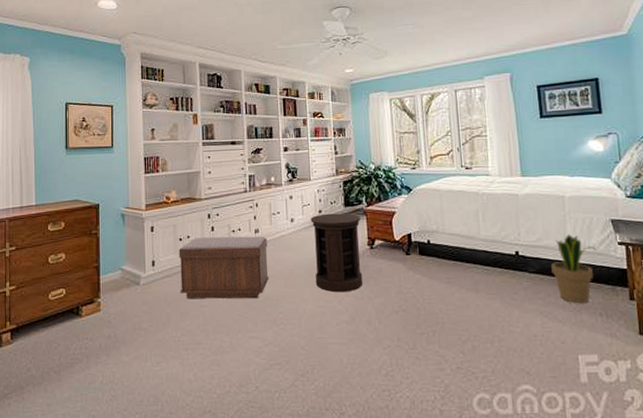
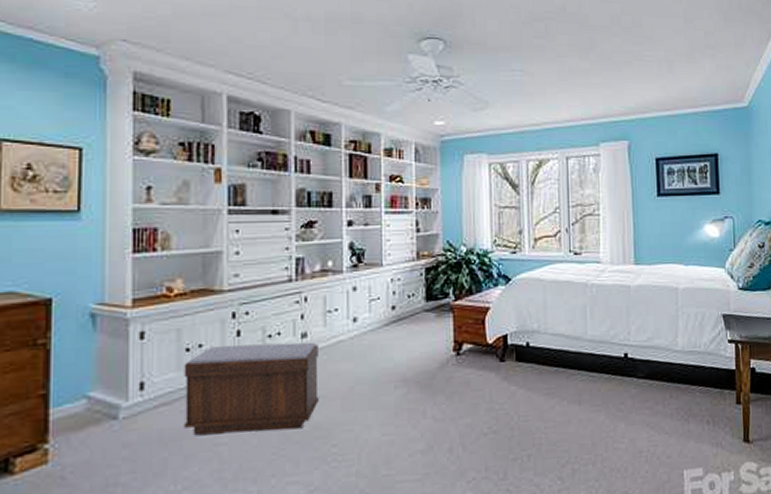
side table: present [310,213,363,293] -> none [380,309,446,415]
potted plant: present [551,234,597,304] -> none [661,332,708,412]

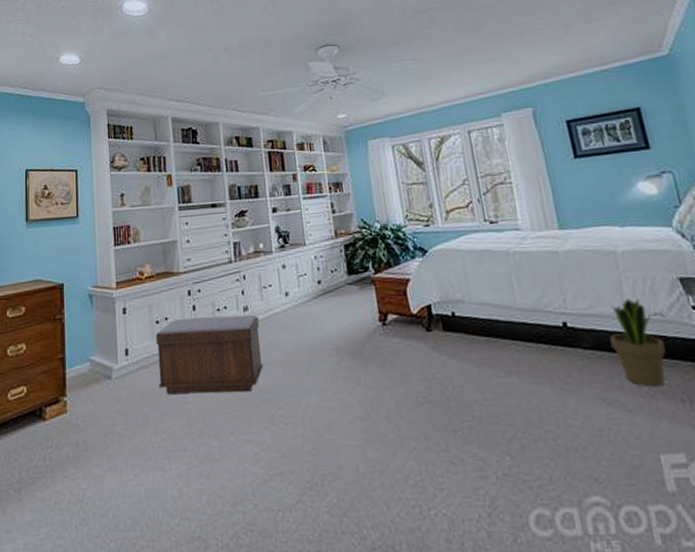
potted plant: none [661,332,708,412] -> present [609,298,667,387]

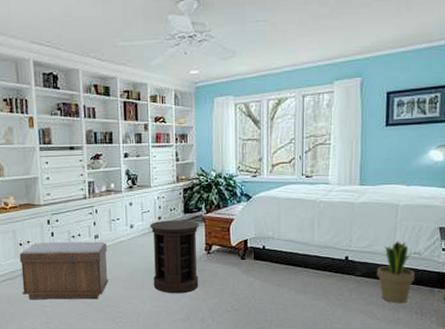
side table: none [308,282,378,382] -> present [150,219,199,294]

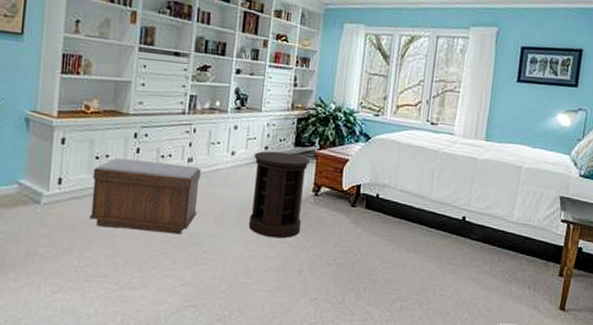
potted plant: present [377,241,422,304] -> none [493,206,541,276]

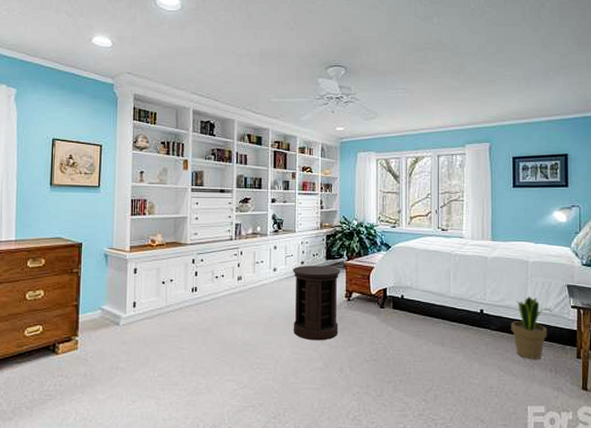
bench: present [89,158,201,235] -> none [160,282,249,343]
potted plant: none [493,206,541,276] -> present [511,296,553,360]

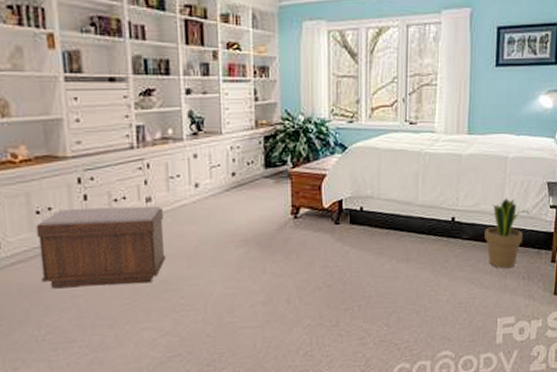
bench: none [160,282,249,343] -> present [36,205,166,289]
side table: present [293,265,340,341] -> none [221,176,284,271]

